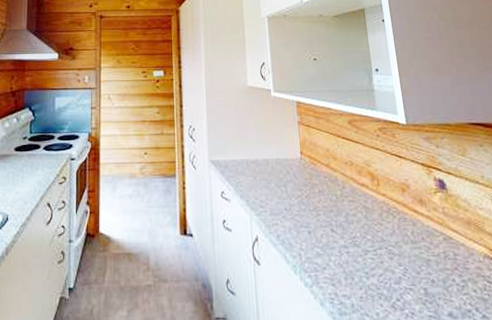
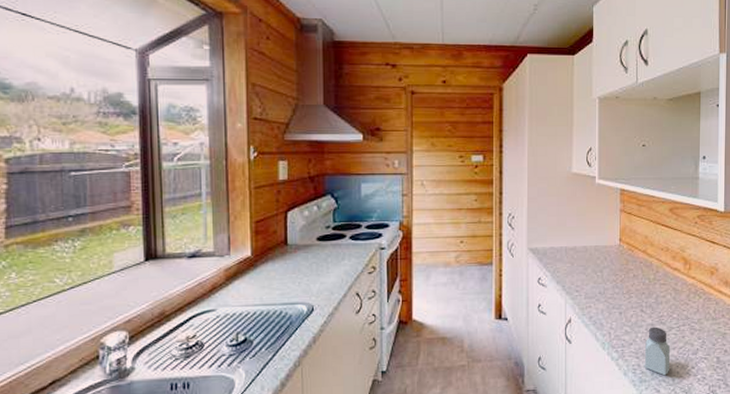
saltshaker: none [340,249,371,308] -> present [645,326,670,376]

